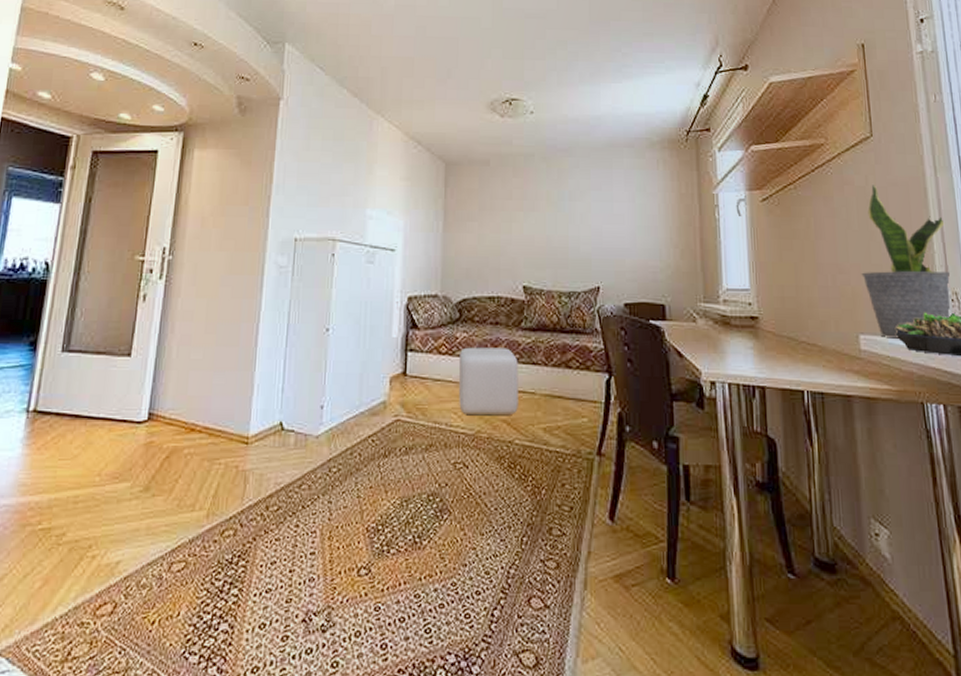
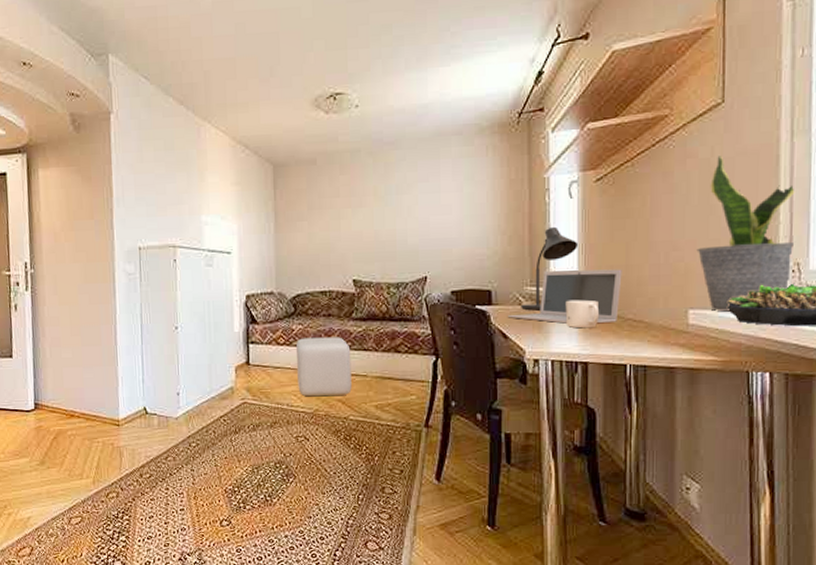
laptop: none [681,288,793,346] -> present [507,269,622,324]
desk lamp: none [695,242,749,329] -> present [521,226,579,311]
mug: none [739,319,774,350] -> present [565,299,600,329]

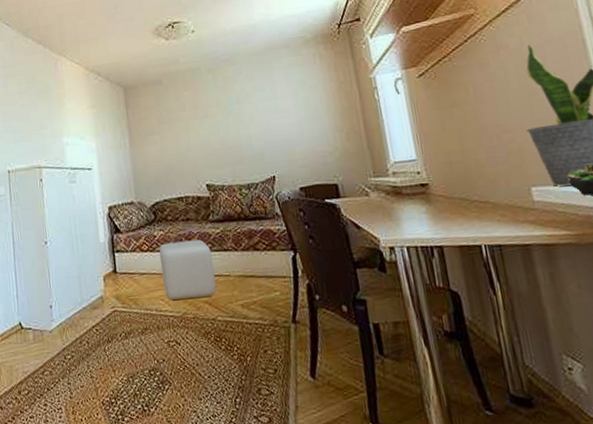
laptop: present [507,269,622,324] -> none [356,154,464,210]
desk lamp: present [521,226,579,311] -> none [368,120,413,200]
mug: present [565,299,600,329] -> none [410,185,446,214]

